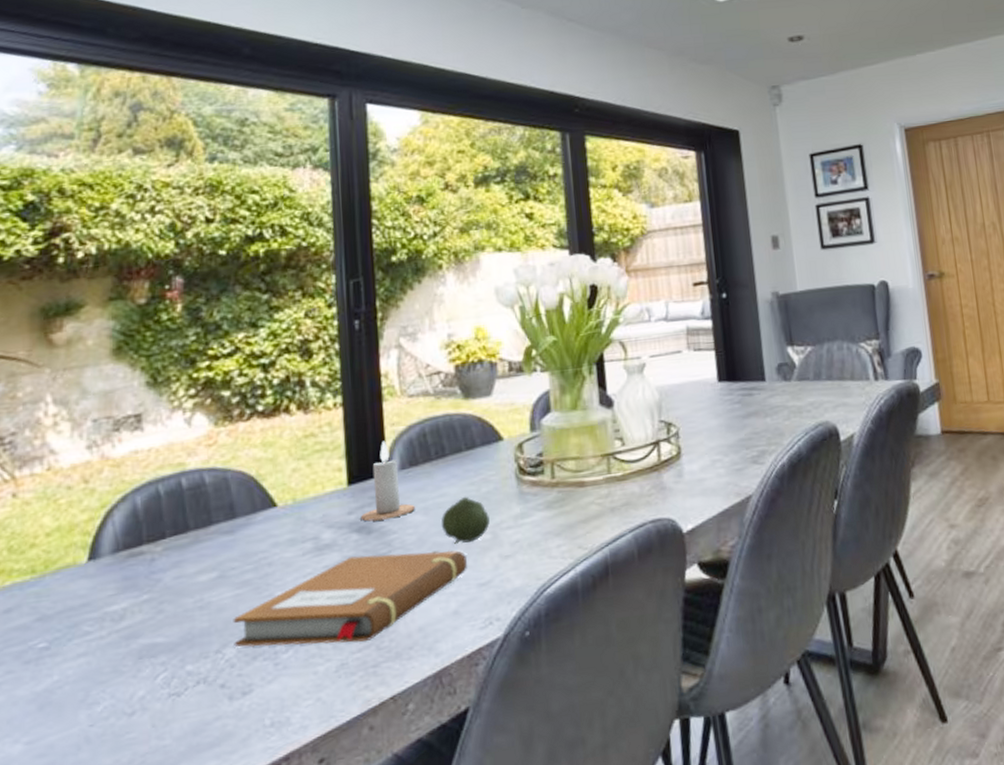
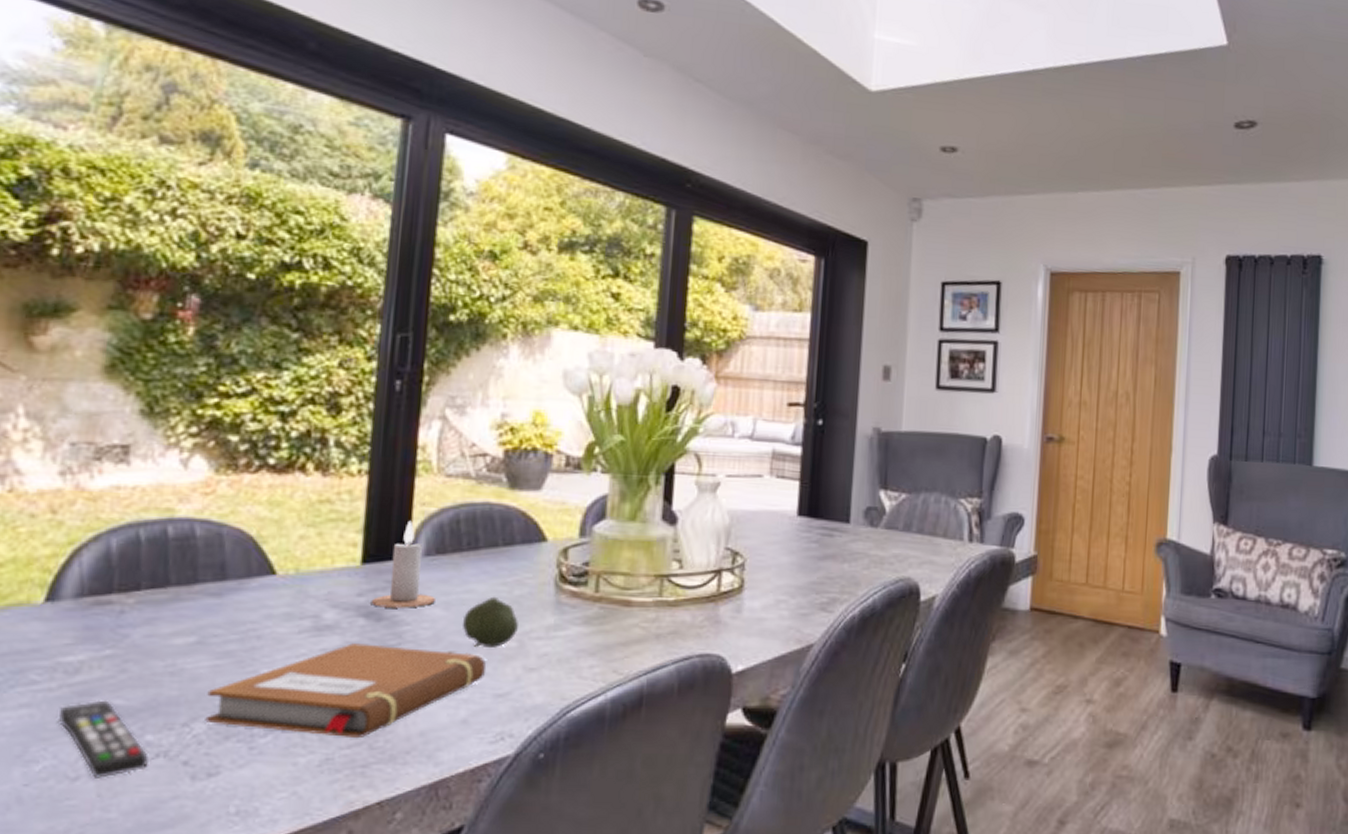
remote control: none [111,640,191,711] -> present [58,700,149,778]

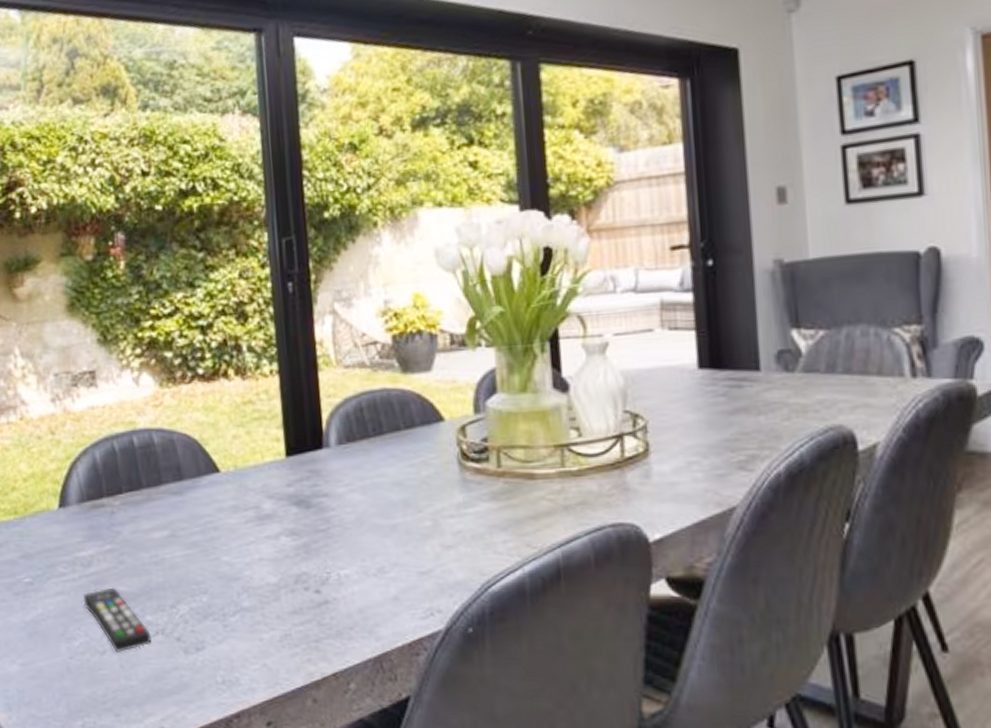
notebook: present [205,643,486,737] -> none [184,530,407,615]
candle: present [371,520,437,608] -> none [299,413,354,496]
fruit: present [462,596,518,649] -> none [379,478,430,529]

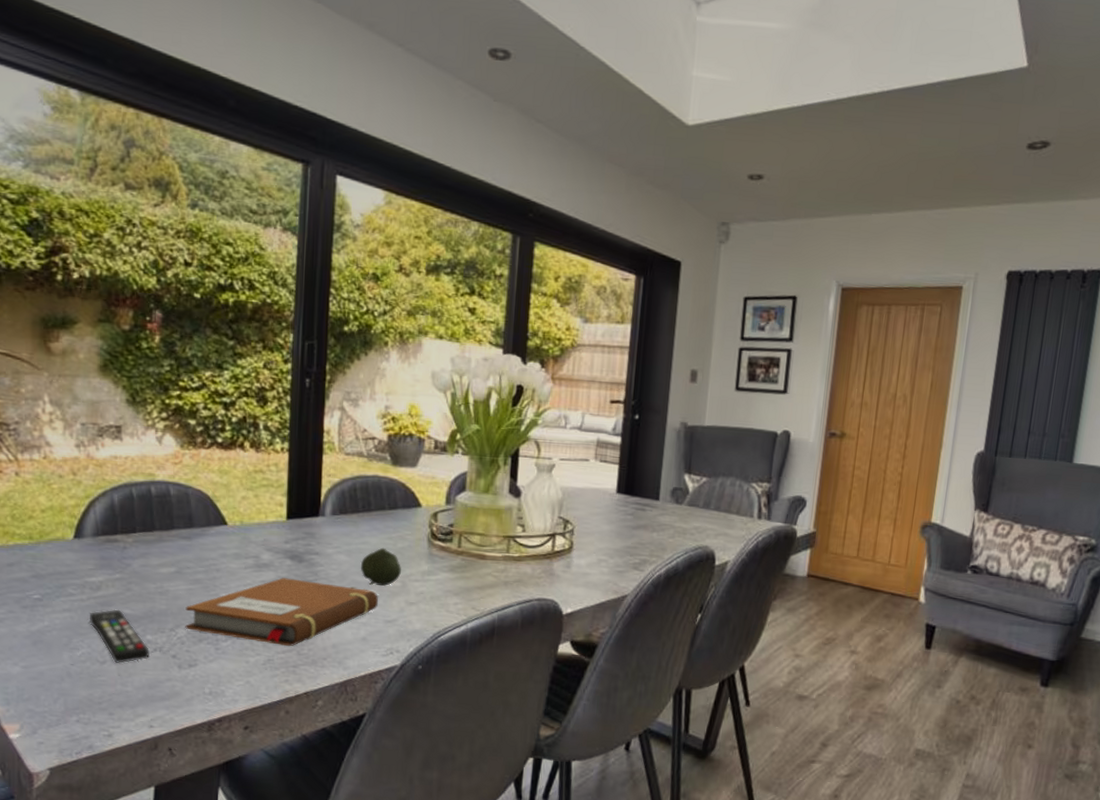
notebook: none [184,530,407,615] -> present [185,578,378,646]
fruit: none [379,478,430,529] -> present [360,547,401,587]

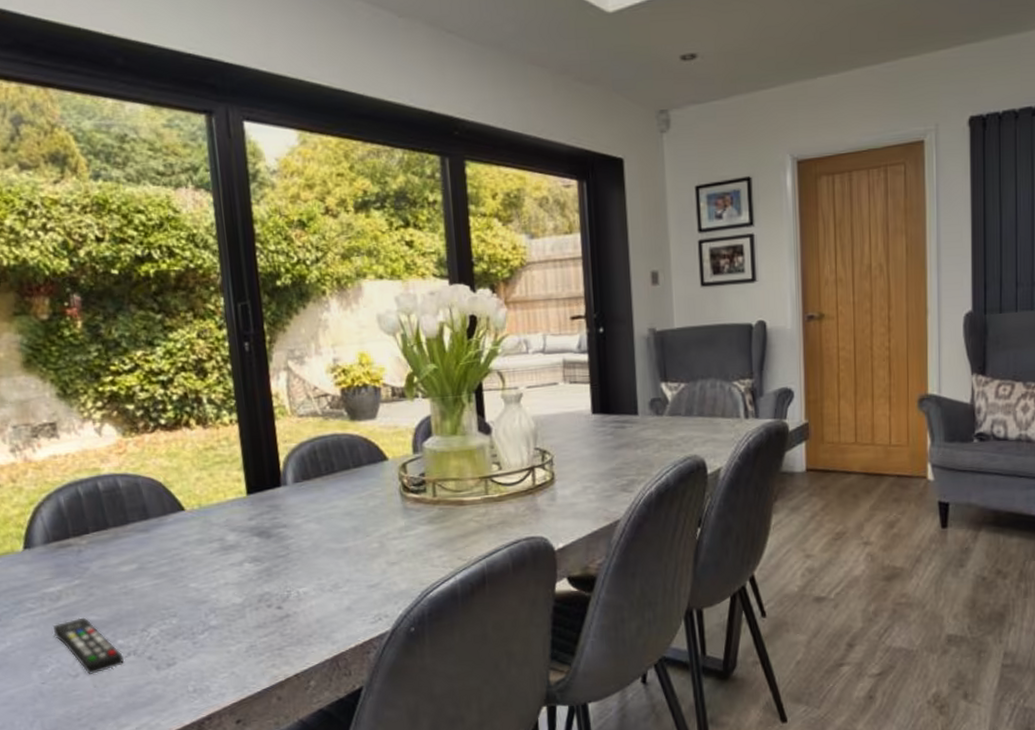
notebook: present [185,578,378,646] -> none [154,555,358,629]
fruit: present [360,547,401,587] -> none [332,509,377,550]

